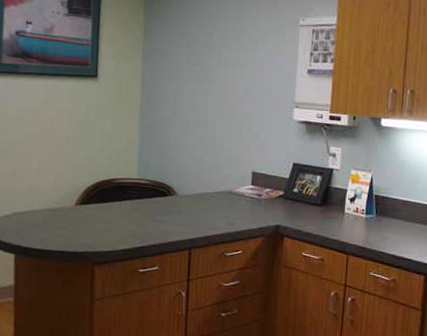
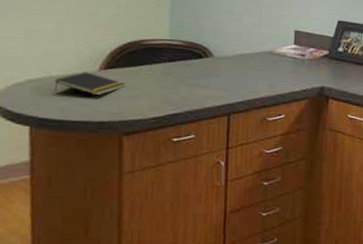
notepad: none [36,207,98,229] -> present [54,72,126,96]

